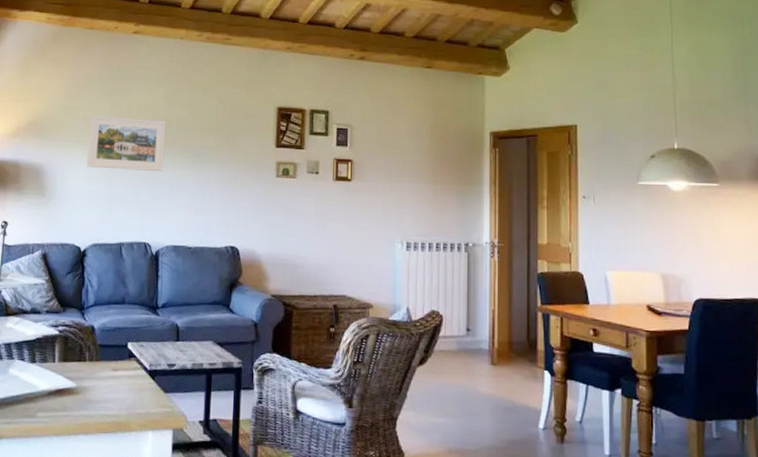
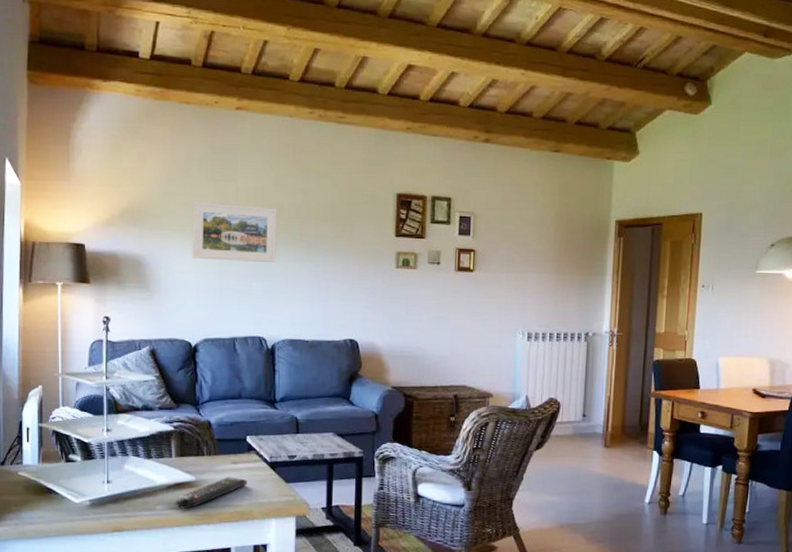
remote control: none [55,384,127,419] -> present [176,476,248,510]

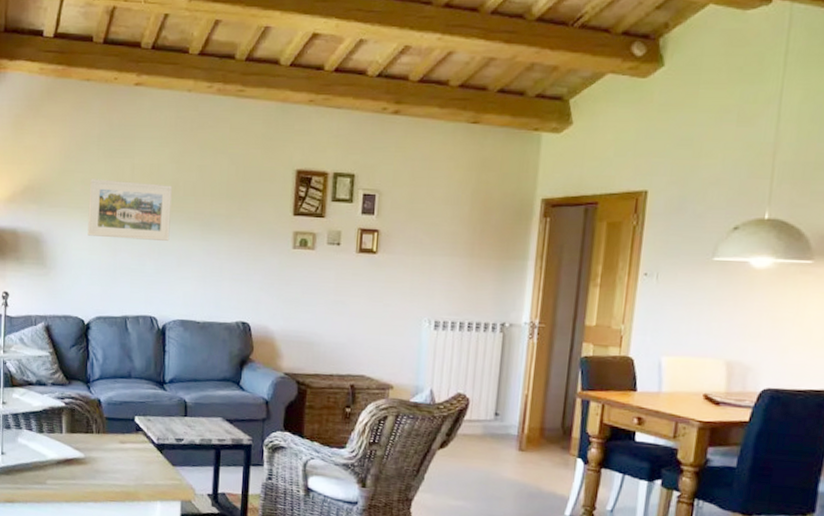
remote control: present [176,476,248,510] -> none [65,456,134,487]

